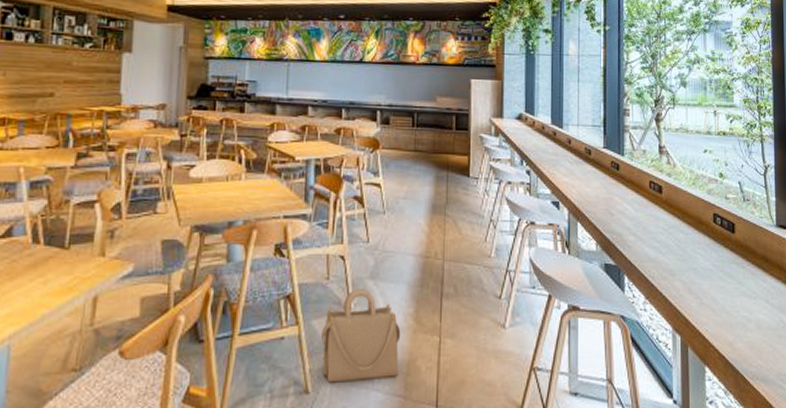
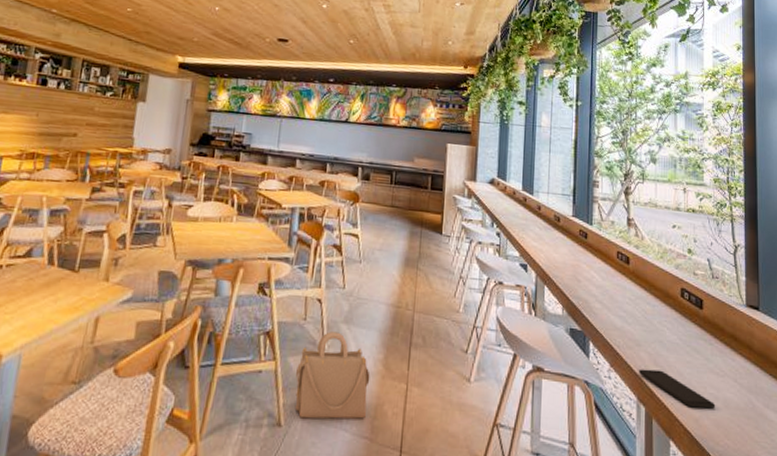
mobile phone: none [674,298,749,332] -> present [639,369,716,409]

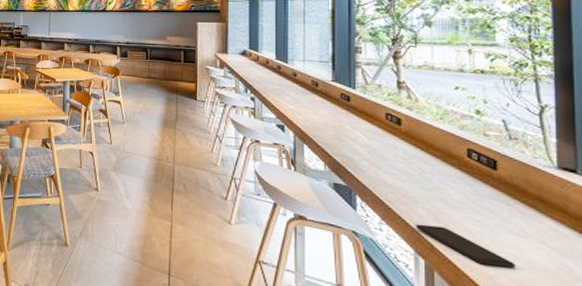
handbag: present [295,331,370,419] -> none [77,177,138,246]

